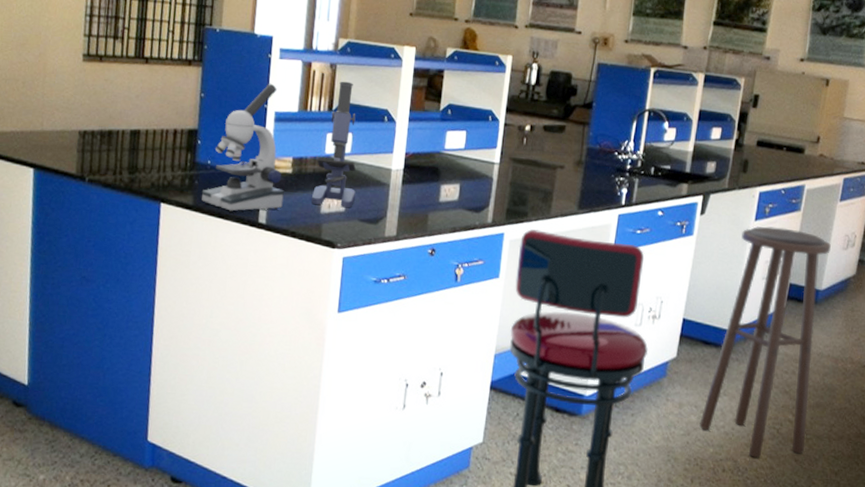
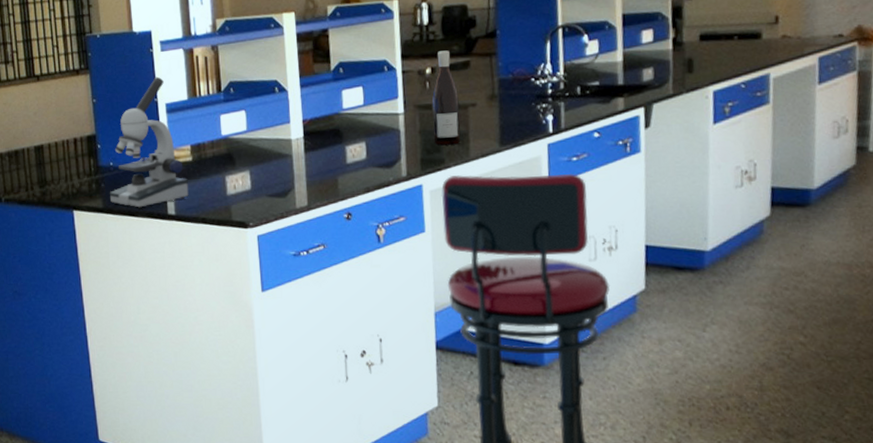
microscope: present [310,81,356,208] -> none [215,60,259,187]
bottle: none [521,111,550,201] -> present [432,50,461,146]
stool: present [699,226,831,458] -> none [687,126,827,390]

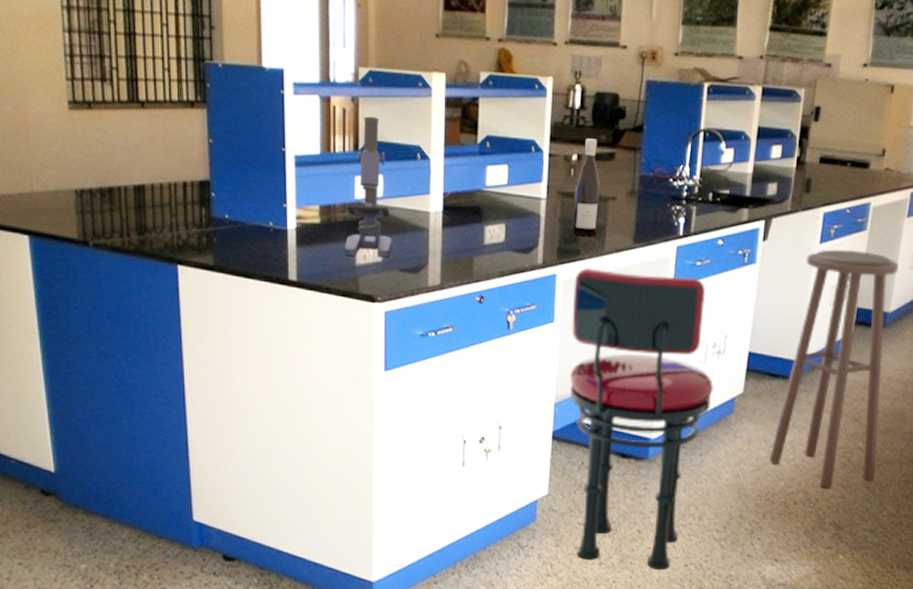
microscope: present [109,76,189,209] -> none [222,123,314,271]
microscope: none [215,60,259,187] -> present [344,116,392,258]
stool: none [687,126,827,390] -> present [769,249,899,488]

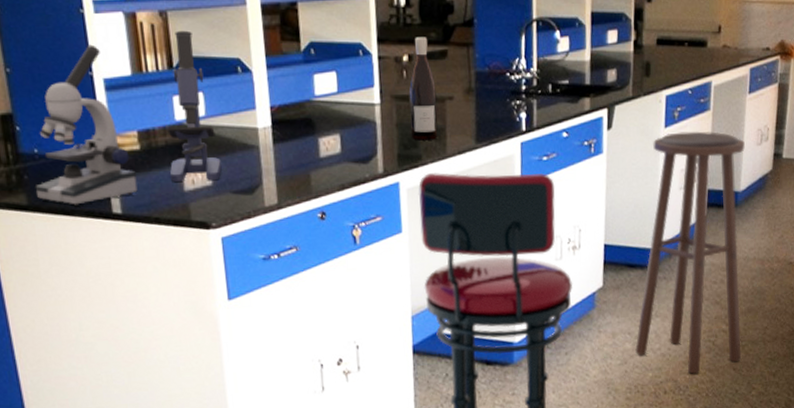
microscope: none [222,123,314,271] -> present [35,44,138,207]

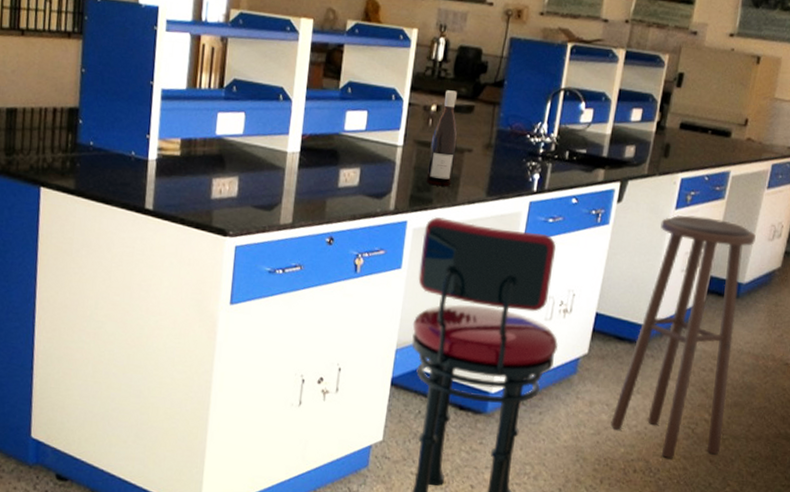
microscope: present [35,44,138,207] -> none [83,57,172,198]
microscope: present [167,30,222,182] -> none [200,56,249,194]

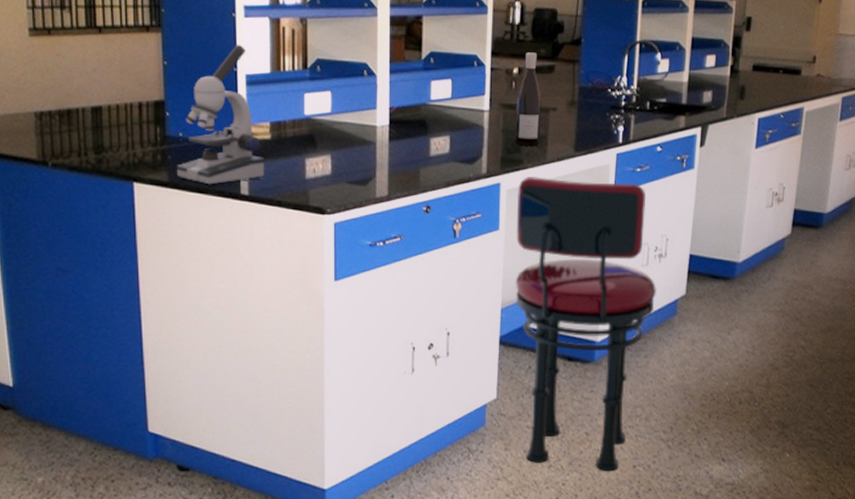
microscope: none [83,57,172,198] -> present [176,44,265,186]
stool: present [610,215,756,458] -> none [713,153,833,387]

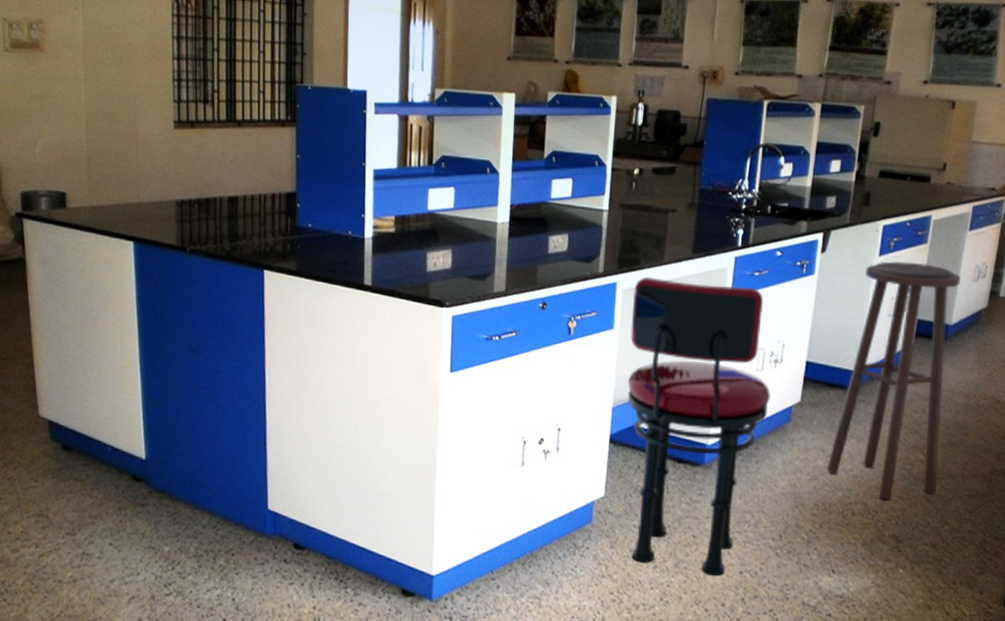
microscope: present [176,44,265,186] -> none [304,140,388,276]
bottle: present [514,52,541,146] -> none [632,153,661,247]
stool: none [713,153,833,387] -> present [827,261,961,500]

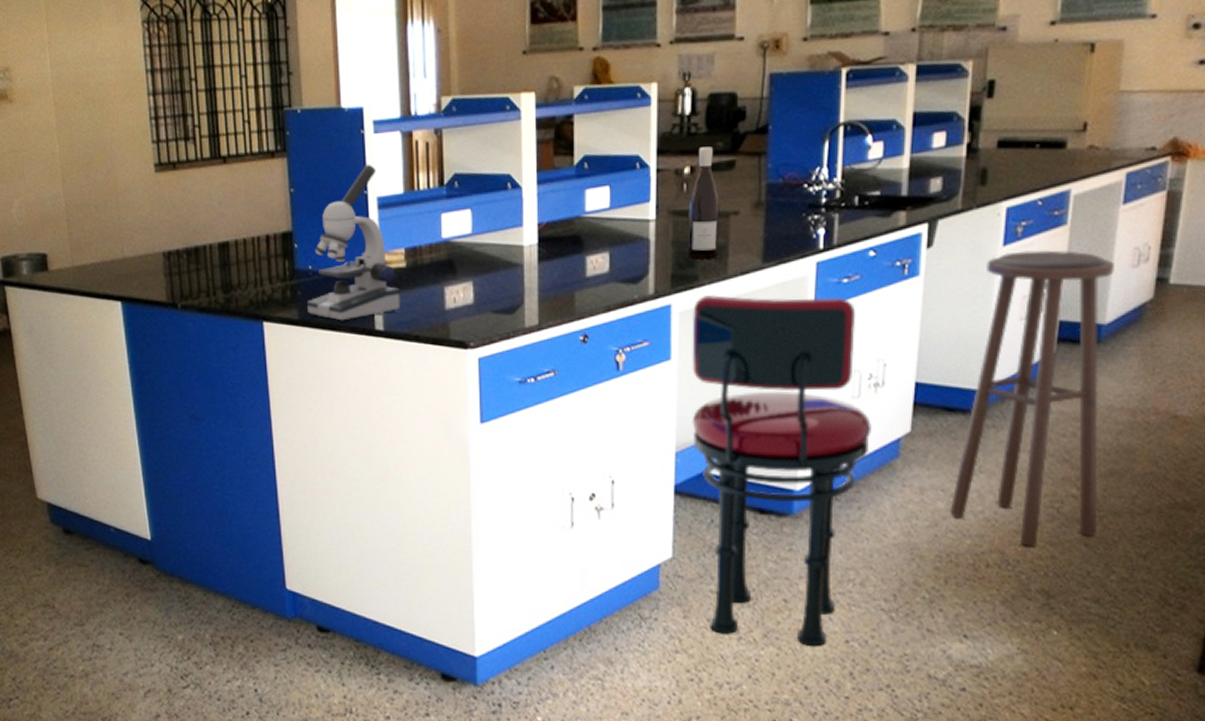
microscope: none [304,140,388,276] -> present [306,164,401,323]
bottle: none [632,153,661,247] -> present [687,146,720,260]

